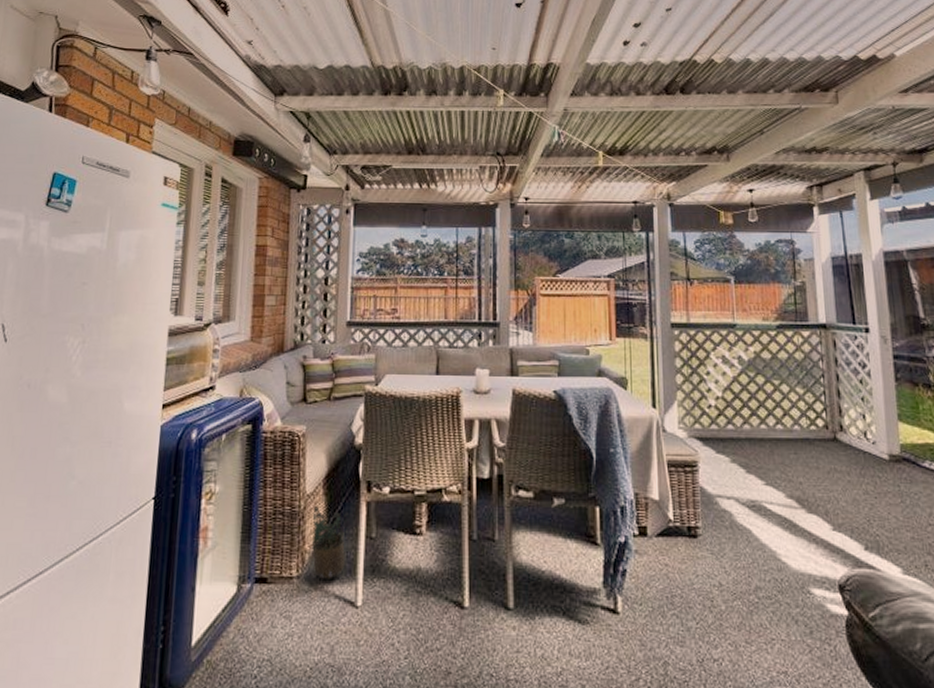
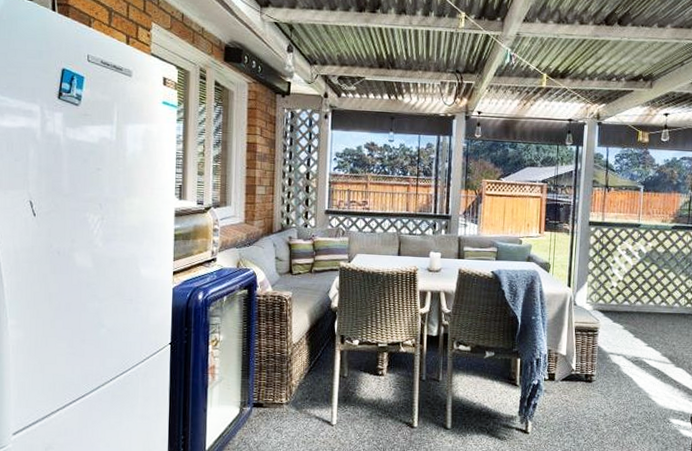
potted plant: present [311,506,349,581] -> none [297,353,326,406]

